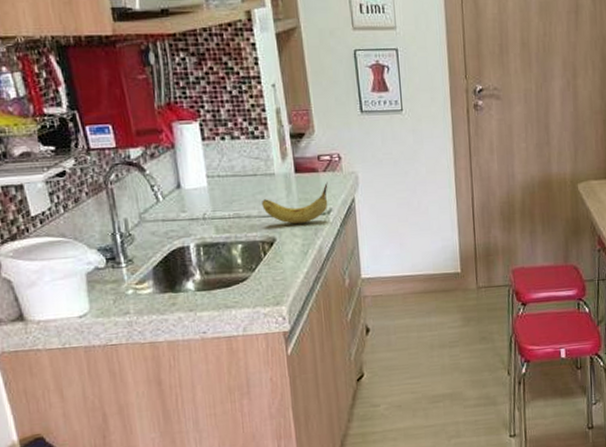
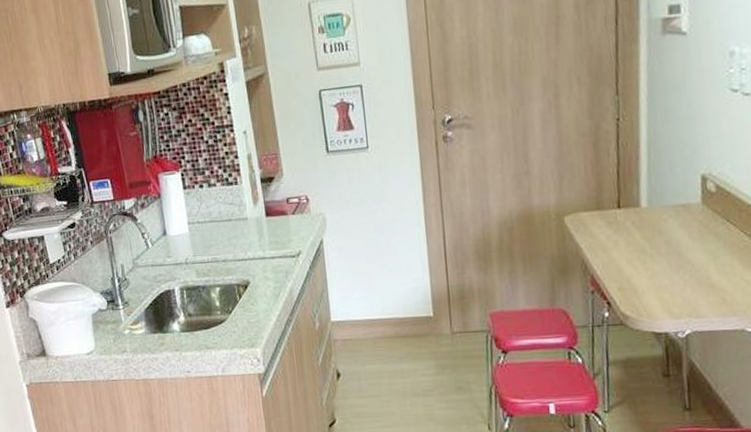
fruit: present [262,182,328,224] -> none [236,224,298,267]

